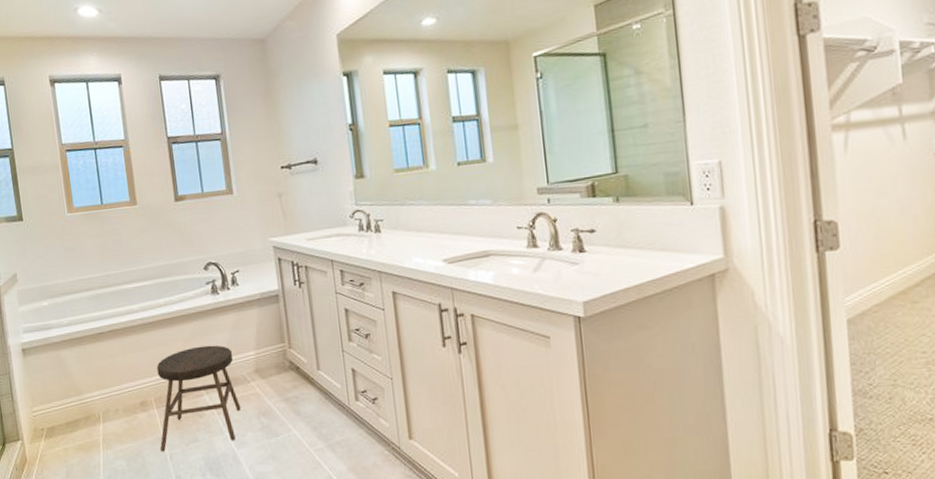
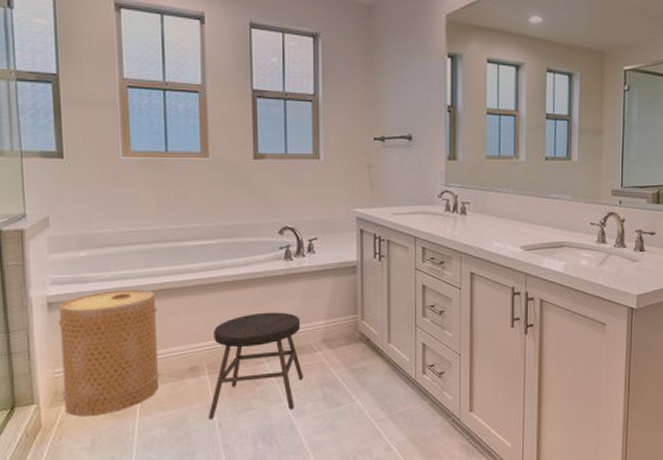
basket: none [31,331,117,450] -> present [58,289,161,416]

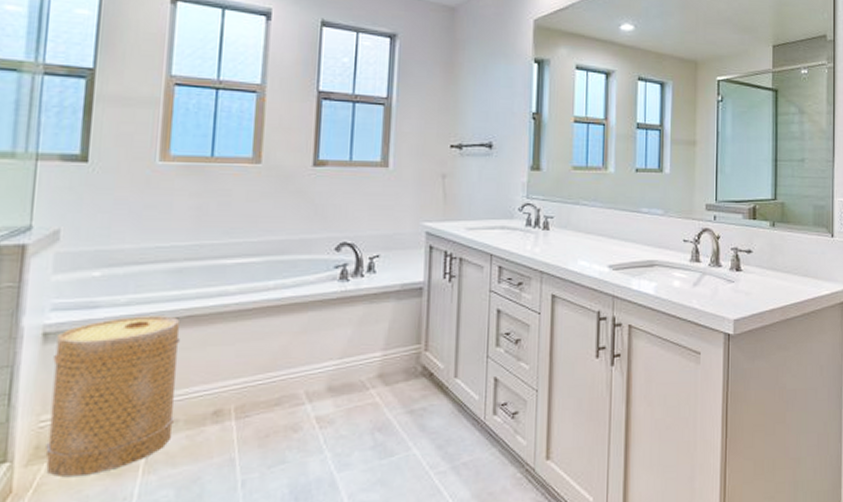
stool: present [208,312,304,419] -> none [229,342,354,477]

